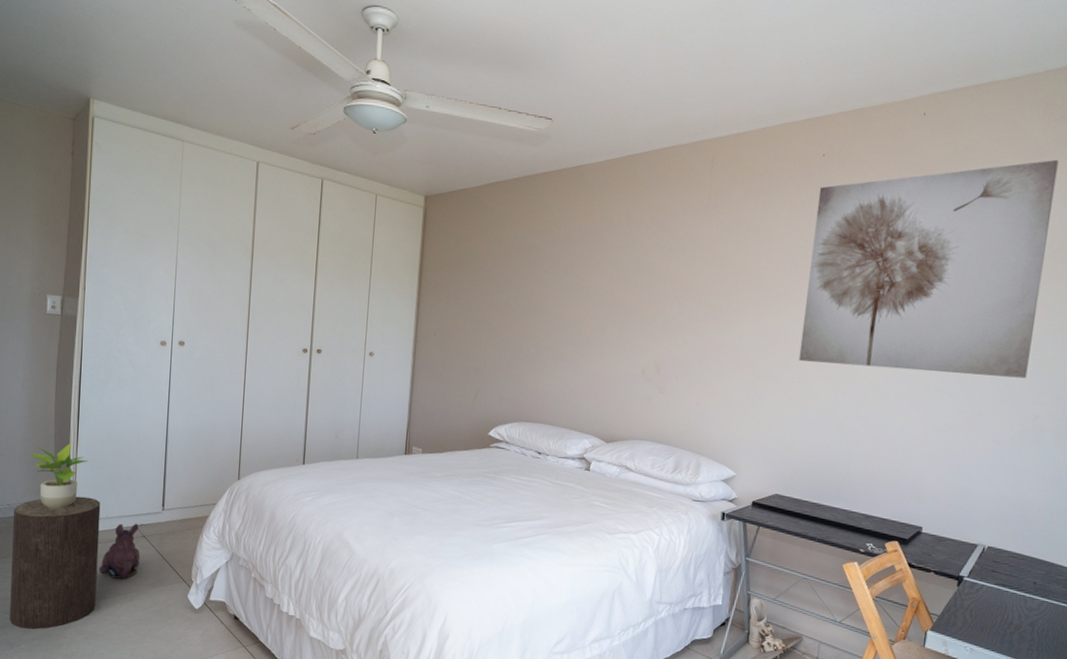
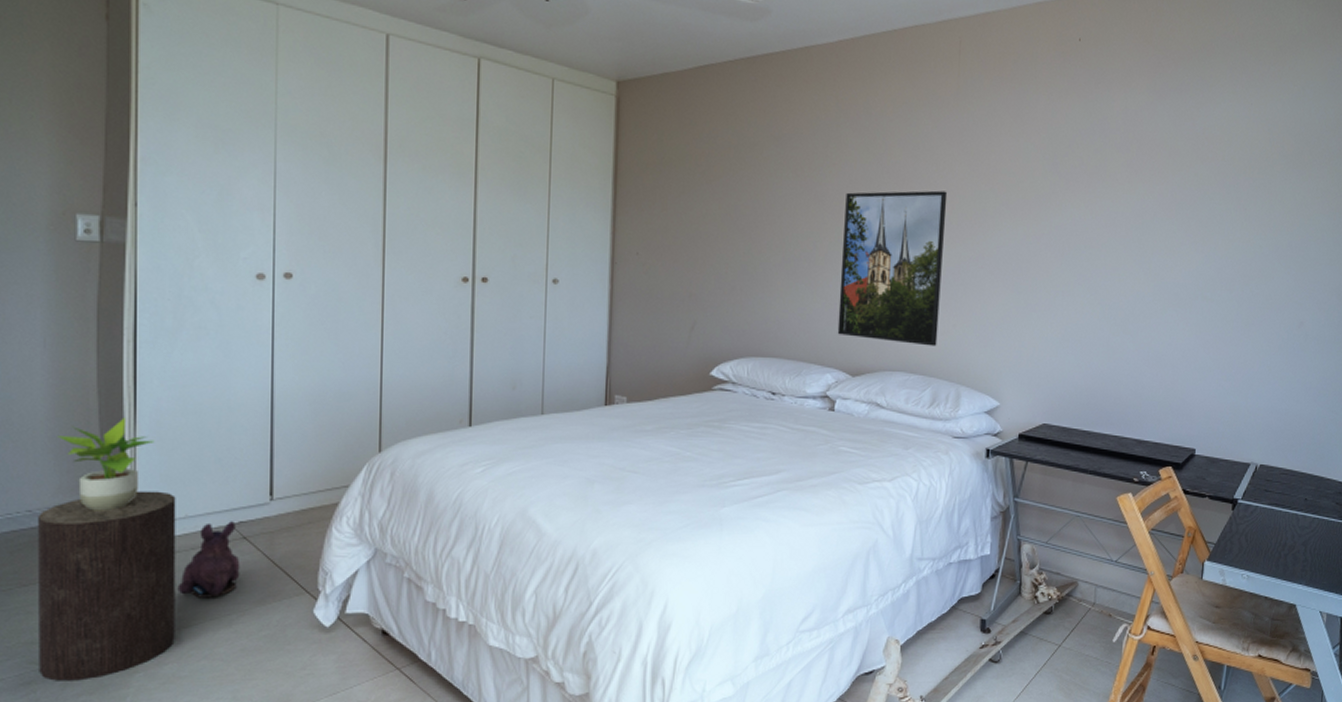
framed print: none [595,287,696,421] -> present [837,190,948,347]
wall art: present [798,159,1059,379] -> none [1062,48,1313,283]

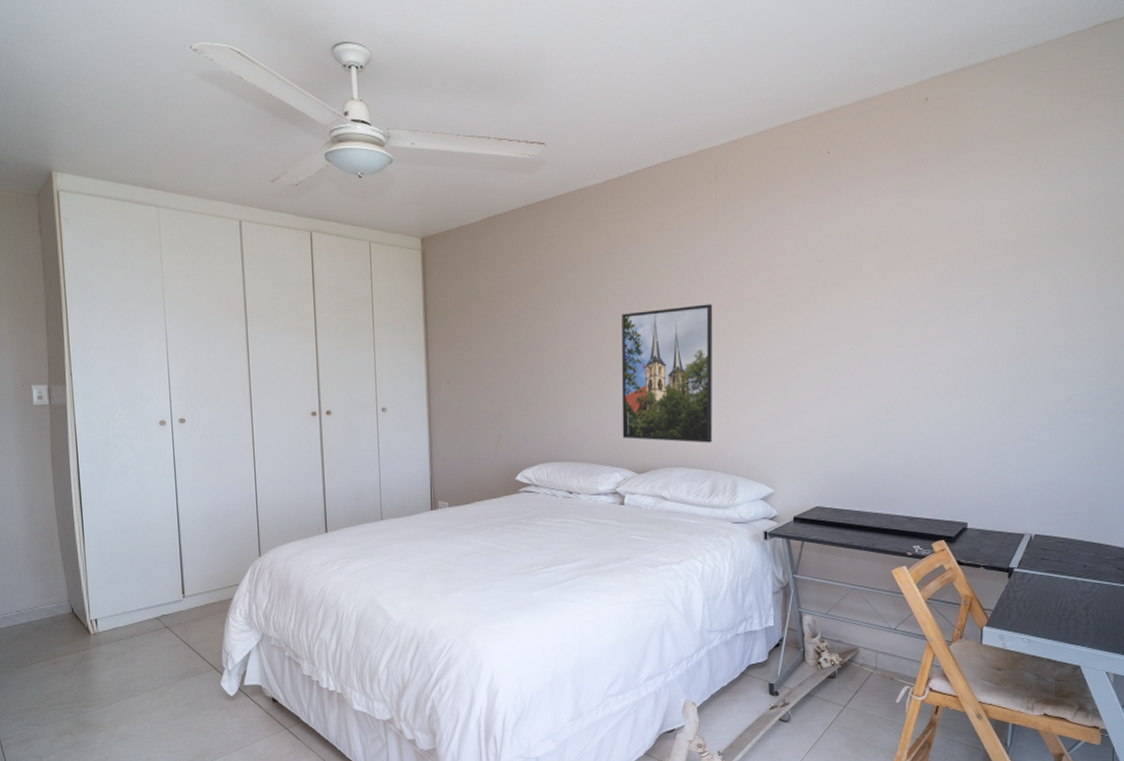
stool: present [37,491,176,681] -> none [24,593,125,738]
potted plant: present [57,418,155,511] -> none [32,538,98,610]
plush toy: present [177,521,240,598] -> none [123,615,166,675]

